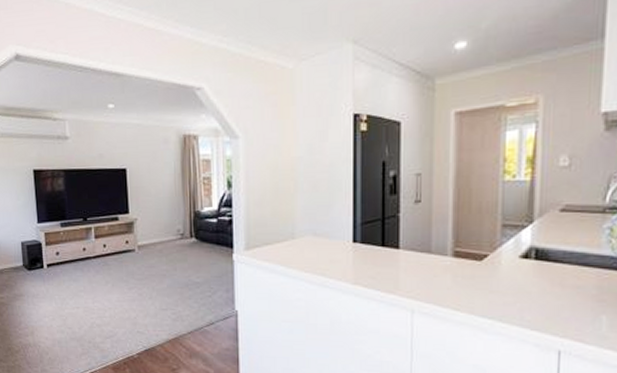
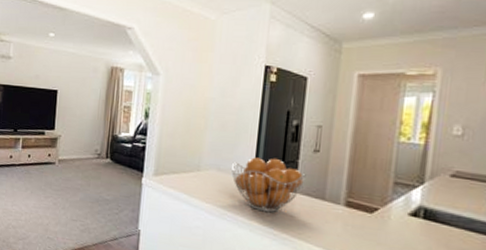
fruit basket: none [329,214,409,273] -> present [231,157,306,212]

